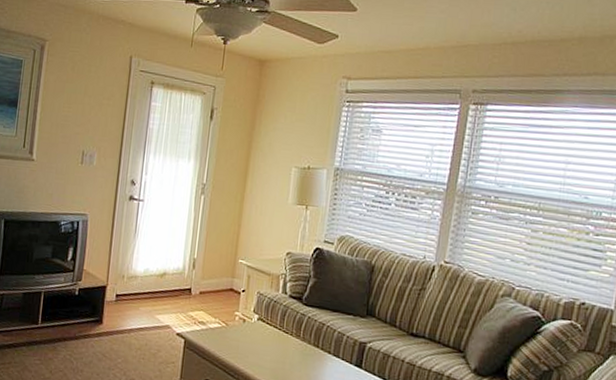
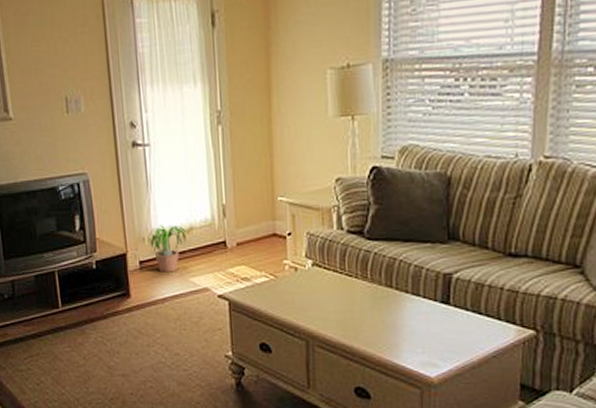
potted plant: none [126,267,160,308] -> present [148,225,187,272]

